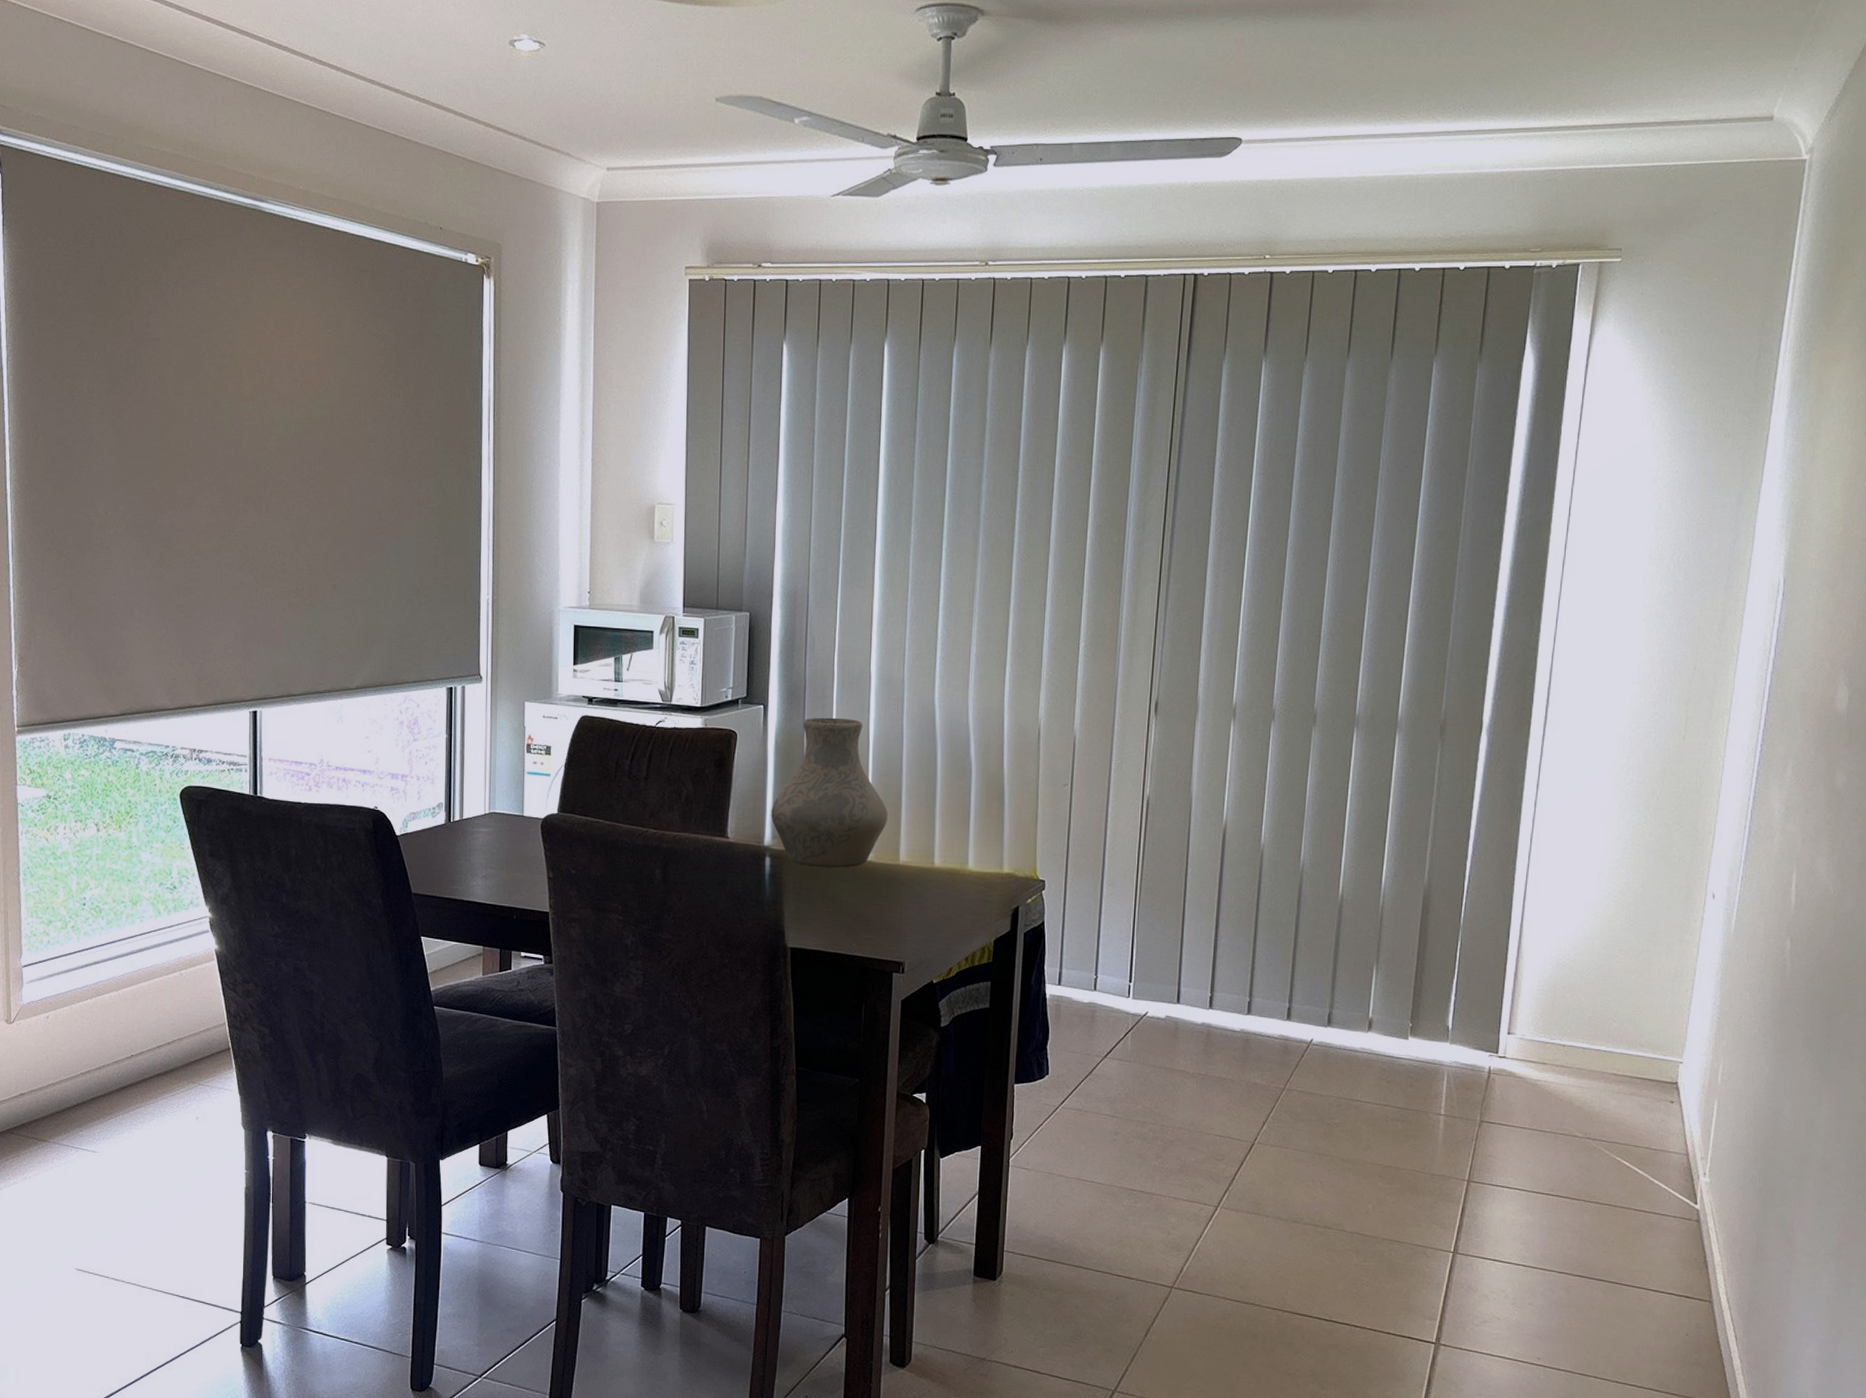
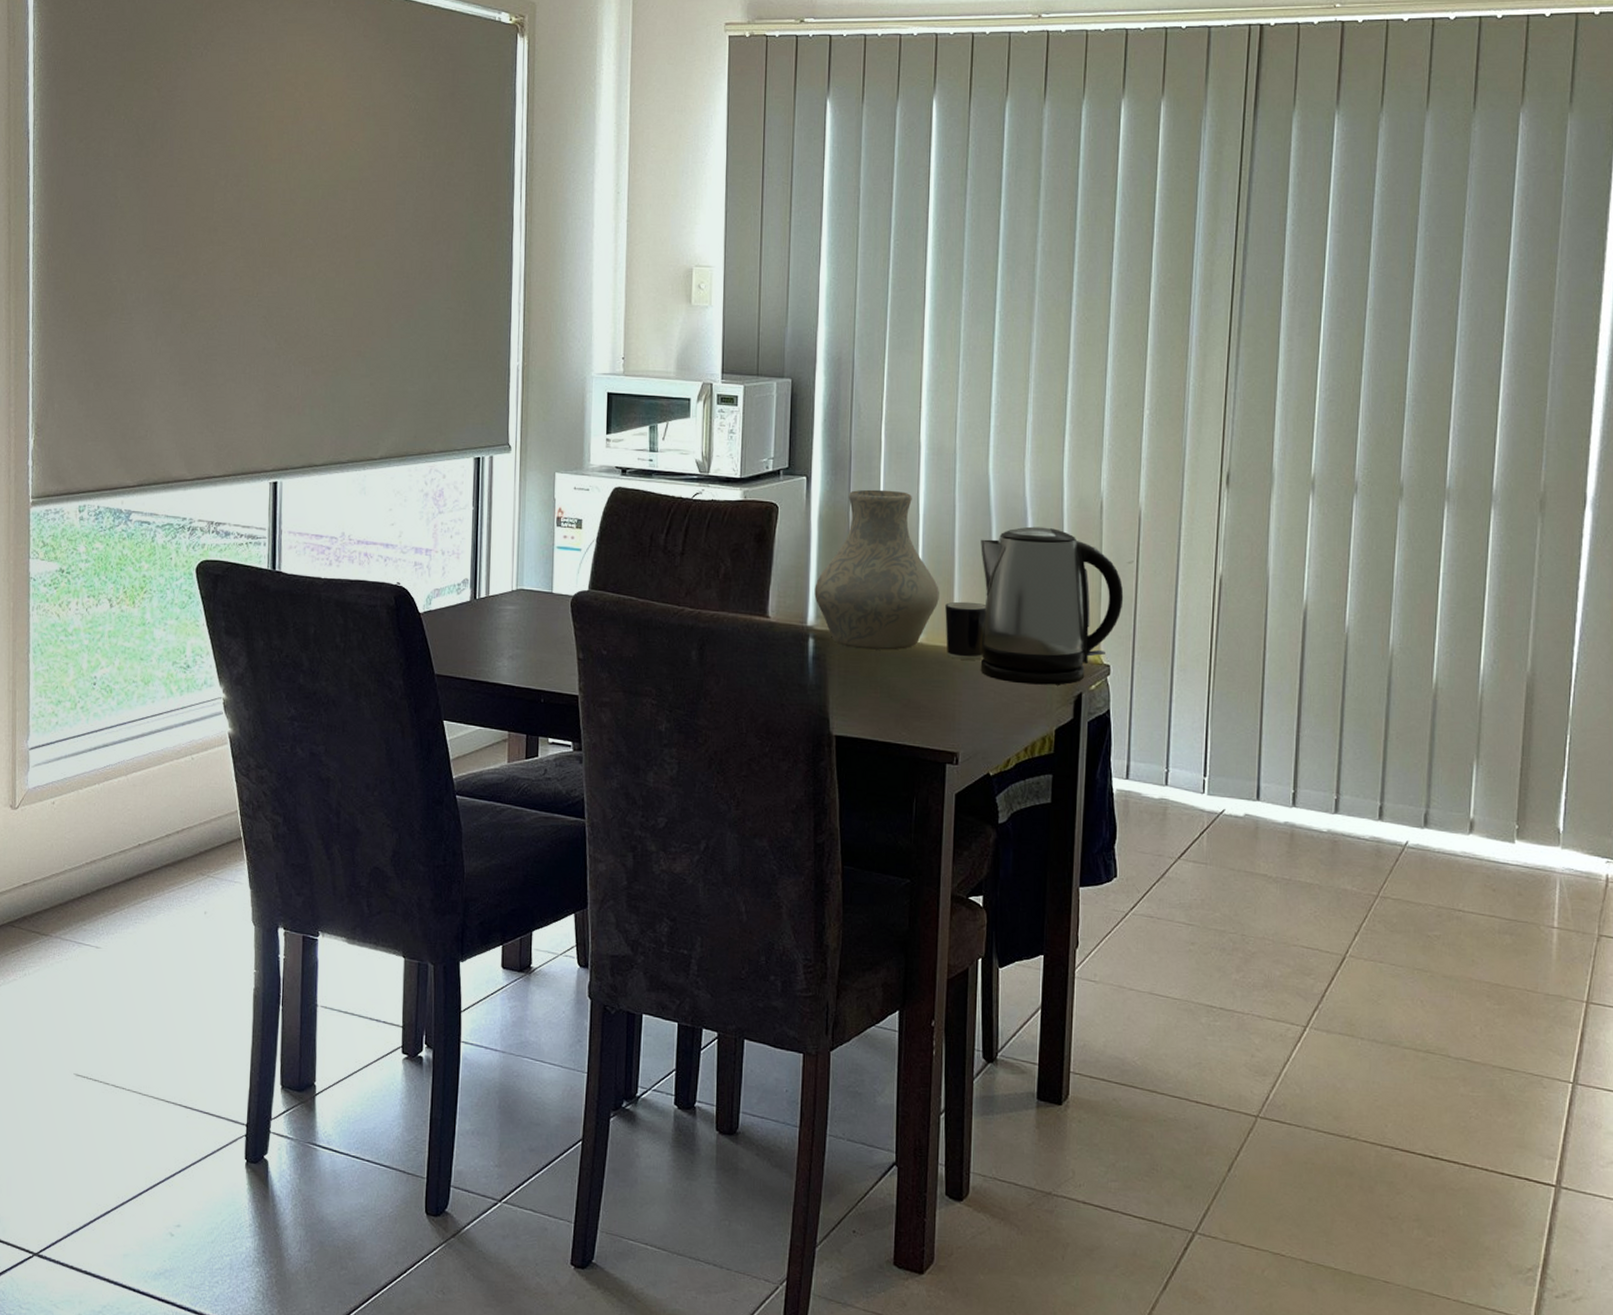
mug: none [893,822,931,877] -> present [945,601,986,660]
kettle: none [925,752,1059,900] -> present [980,526,1124,686]

